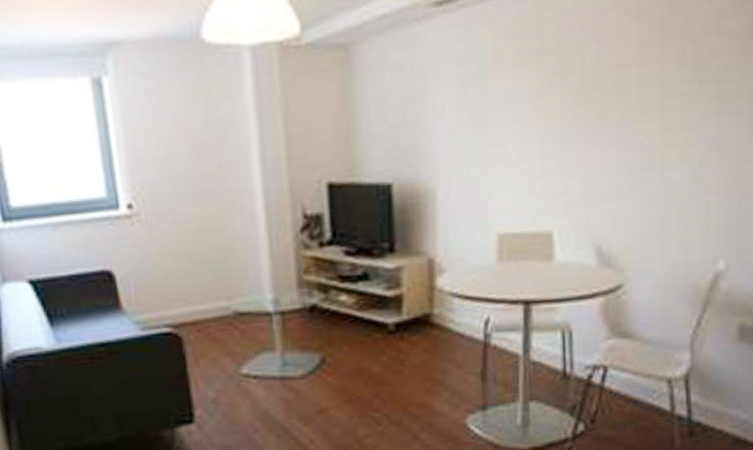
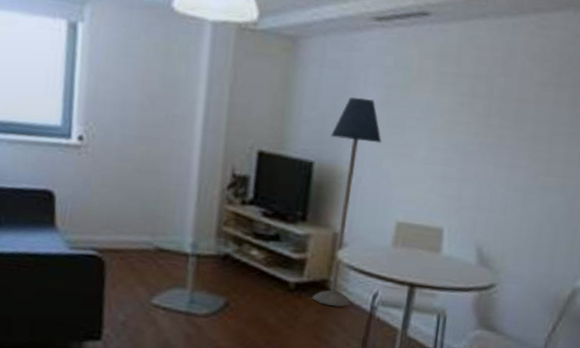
floor lamp: none [406,99,465,343] -> present [312,97,382,307]

